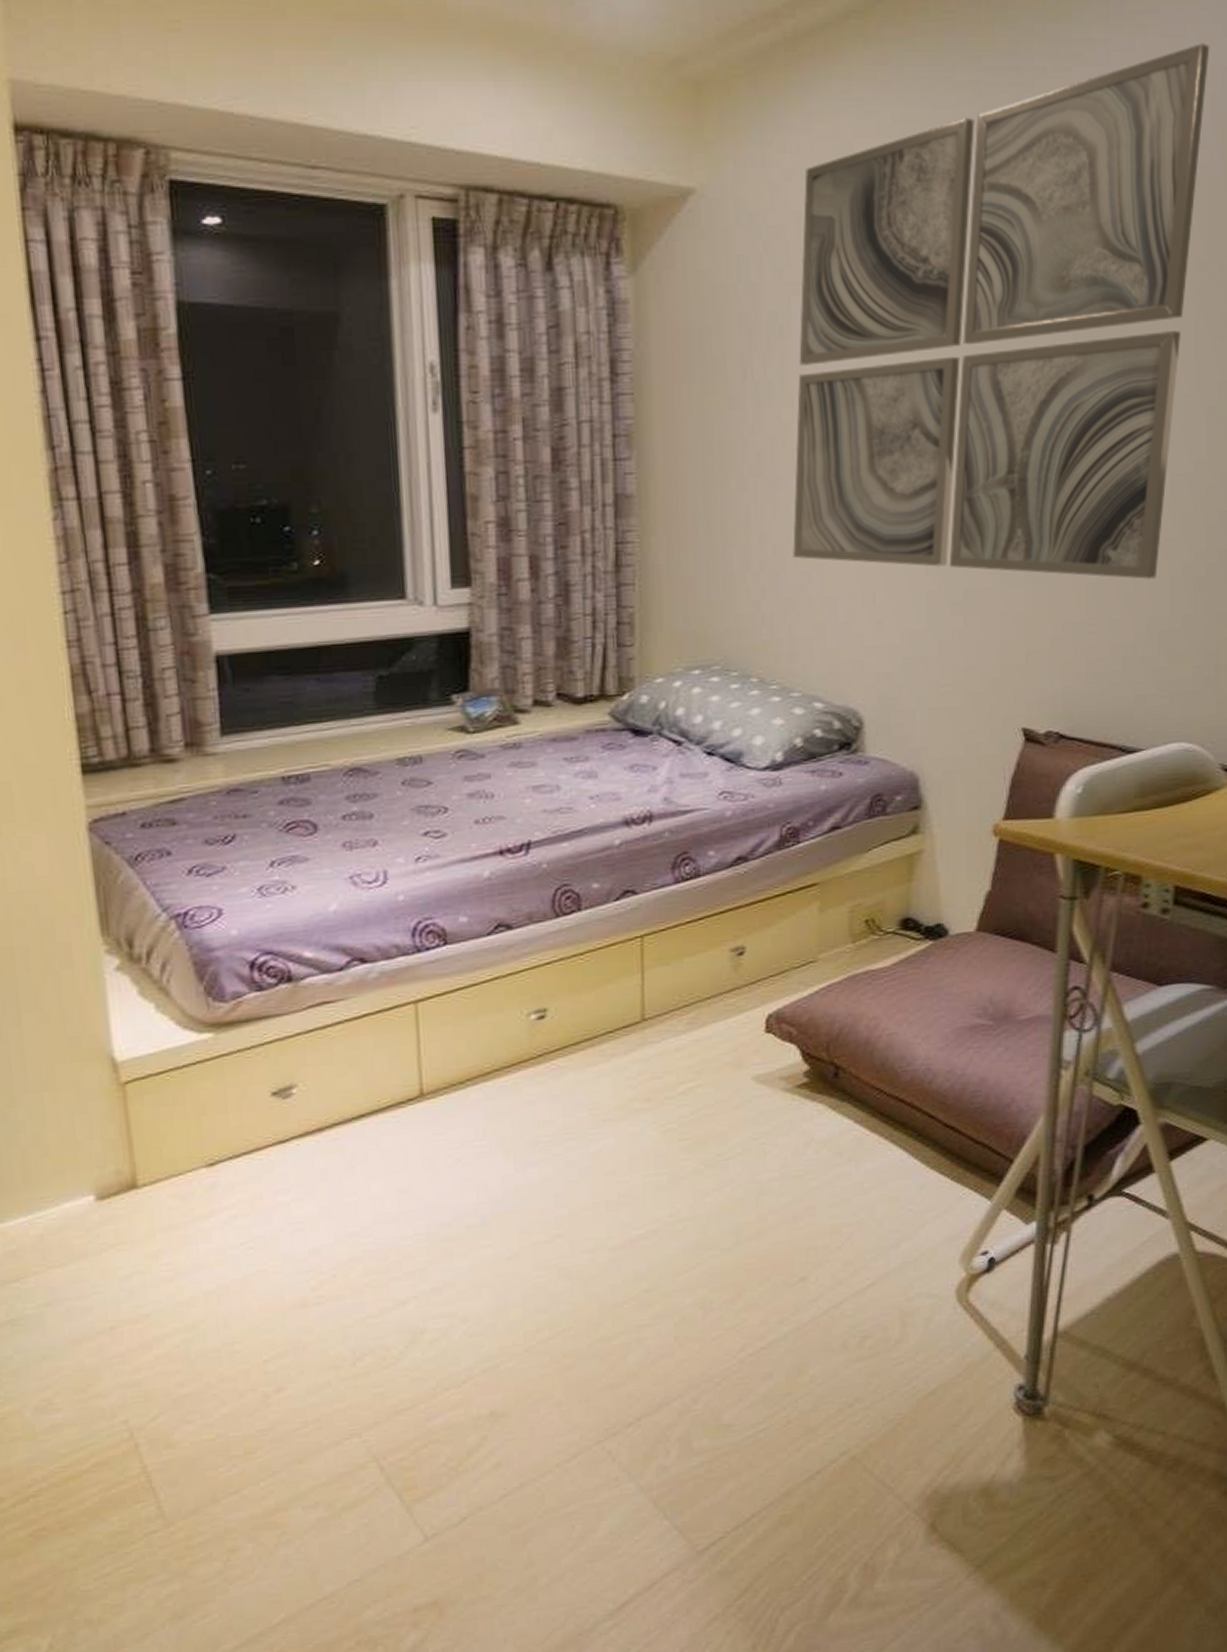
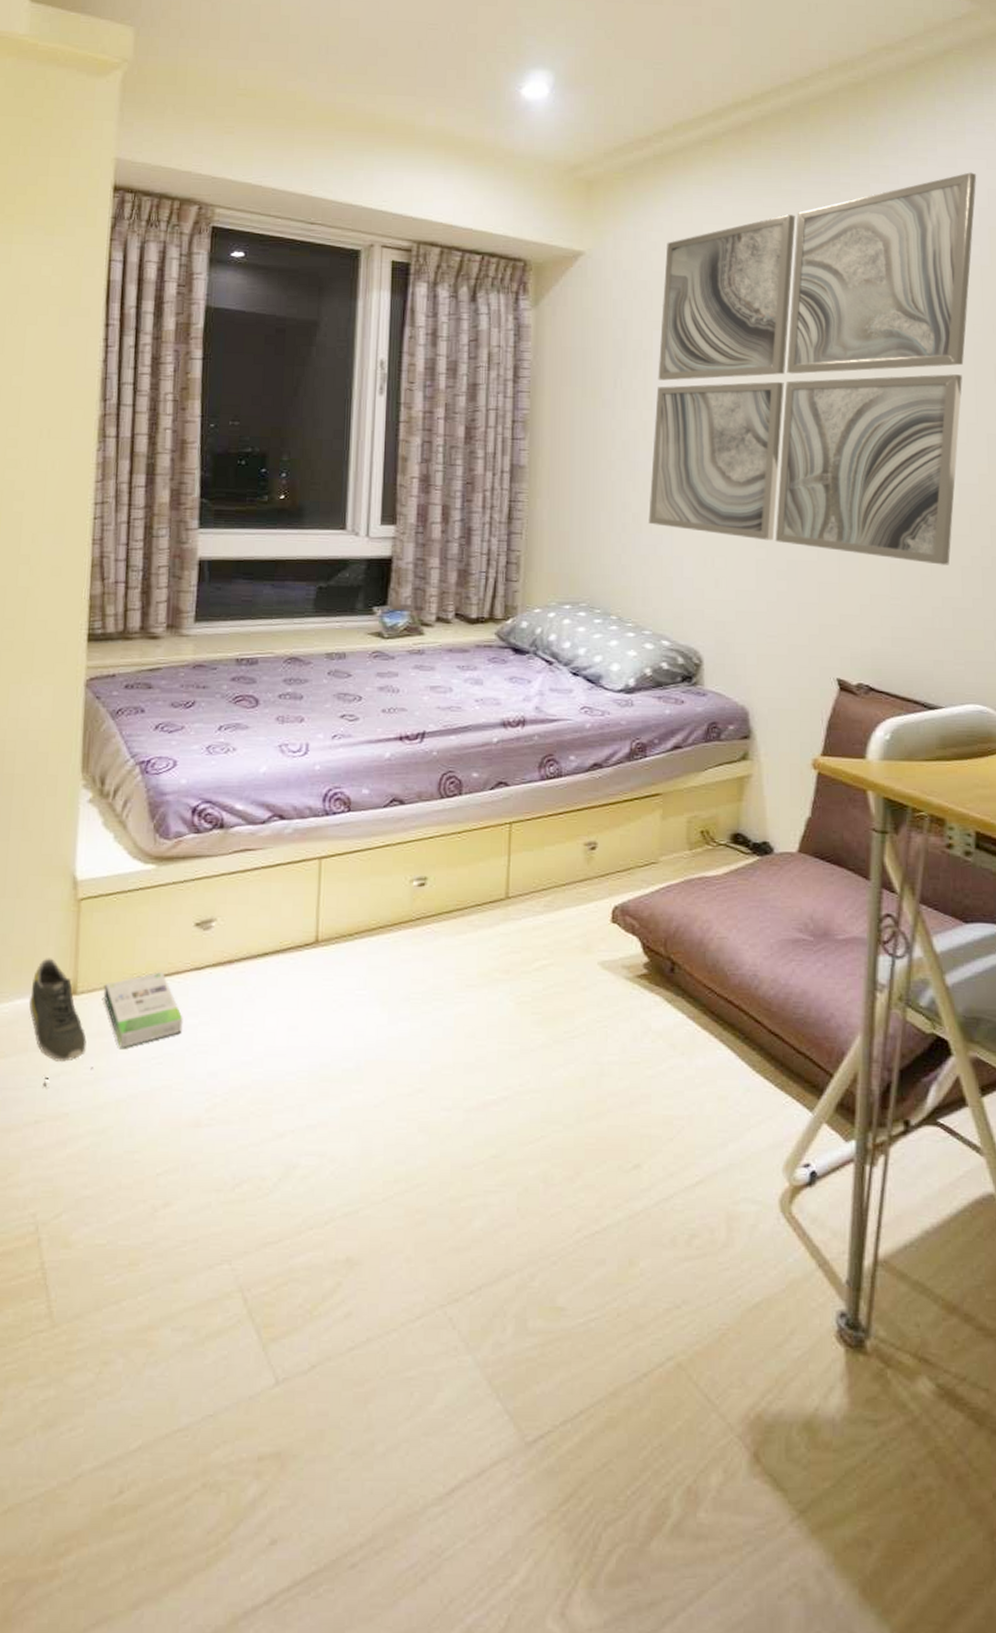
shoe: none [79,1152,171,1291] -> present [28,958,93,1087]
box: none [169,1150,273,1239] -> present [103,971,183,1048]

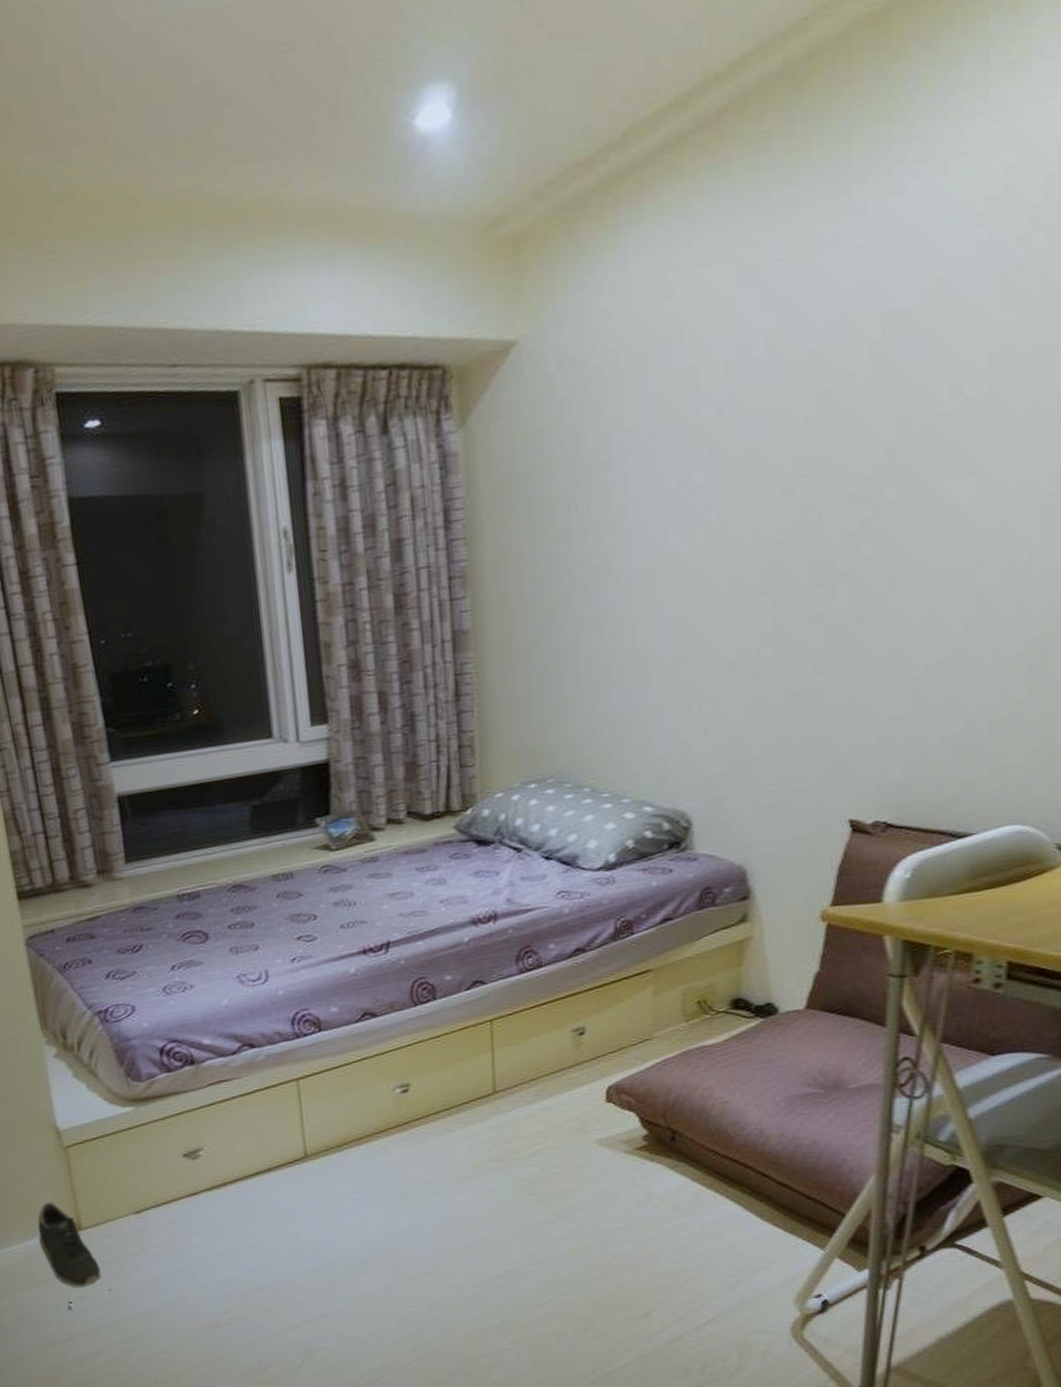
box: present [103,971,183,1048] -> none [106,1200,189,1270]
wall art: present [649,172,977,565] -> none [620,121,1045,677]

